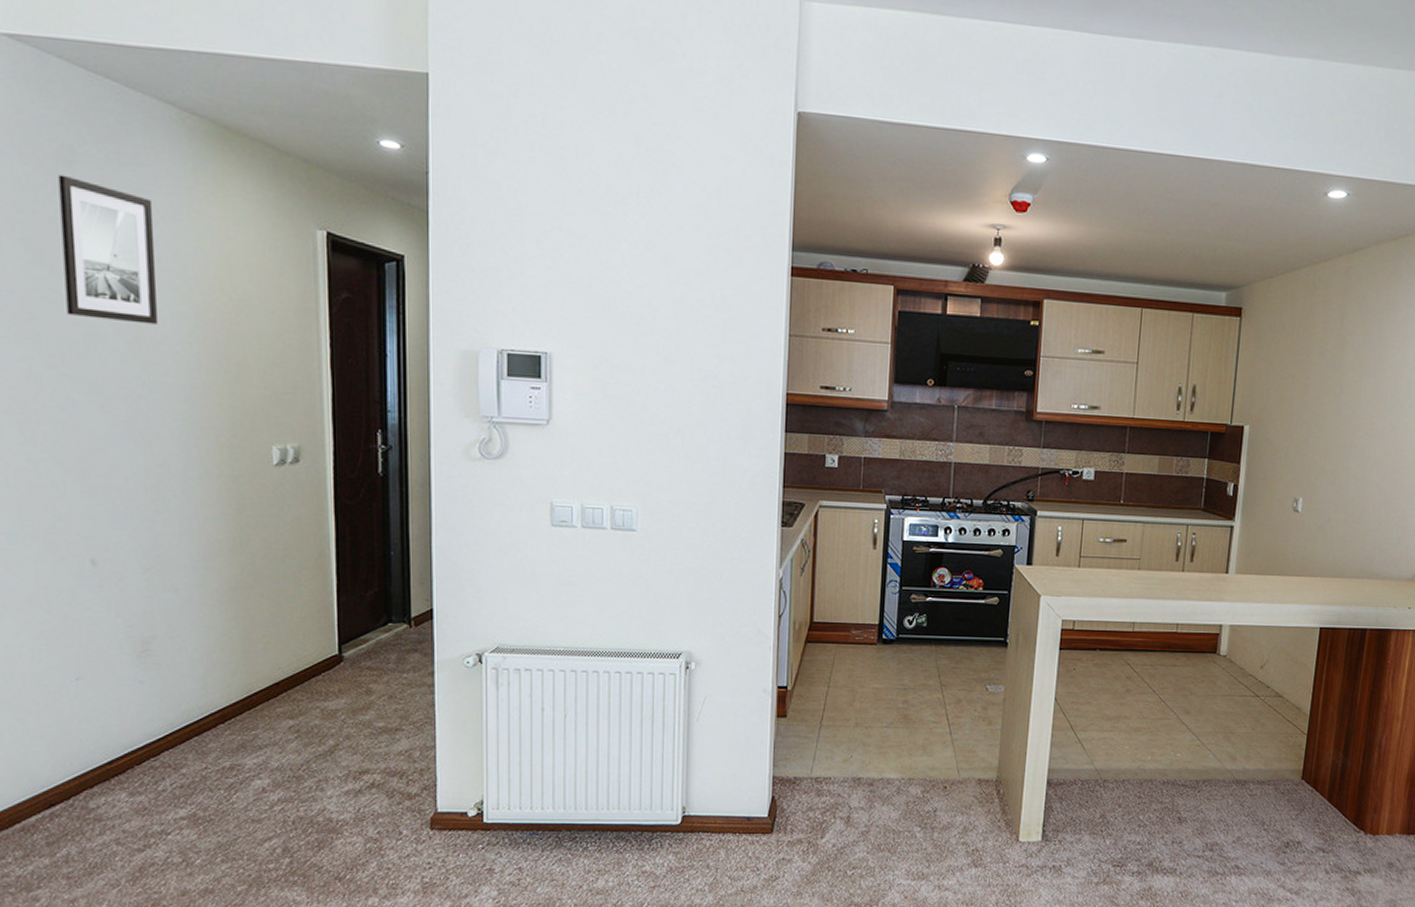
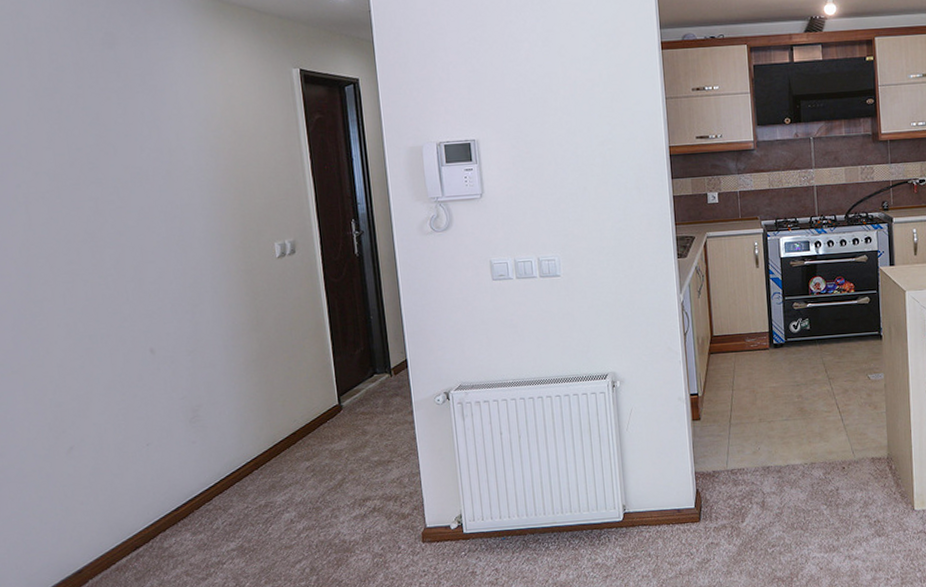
wall art: present [58,174,157,325] -> none [104,55,183,161]

